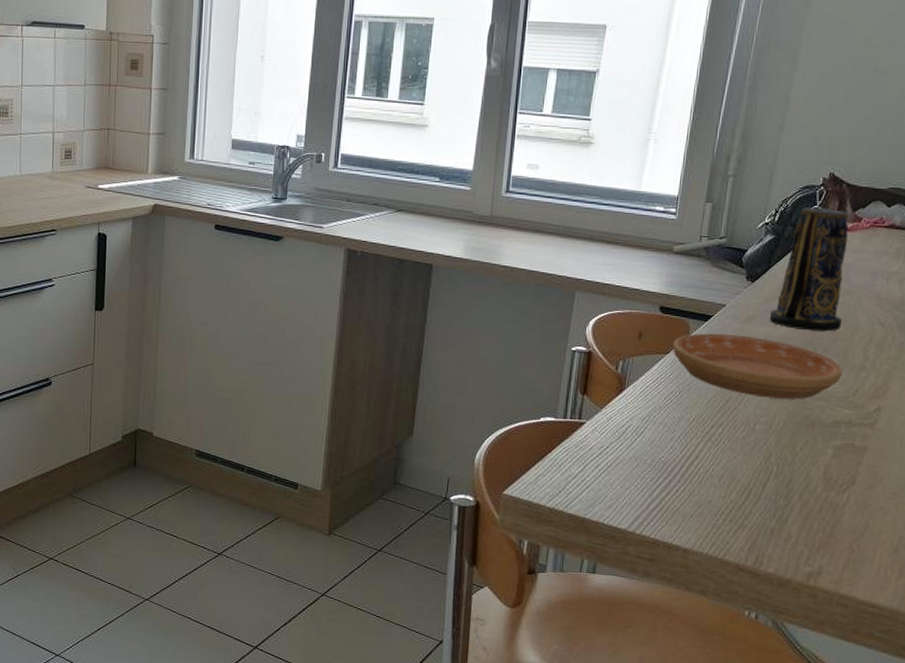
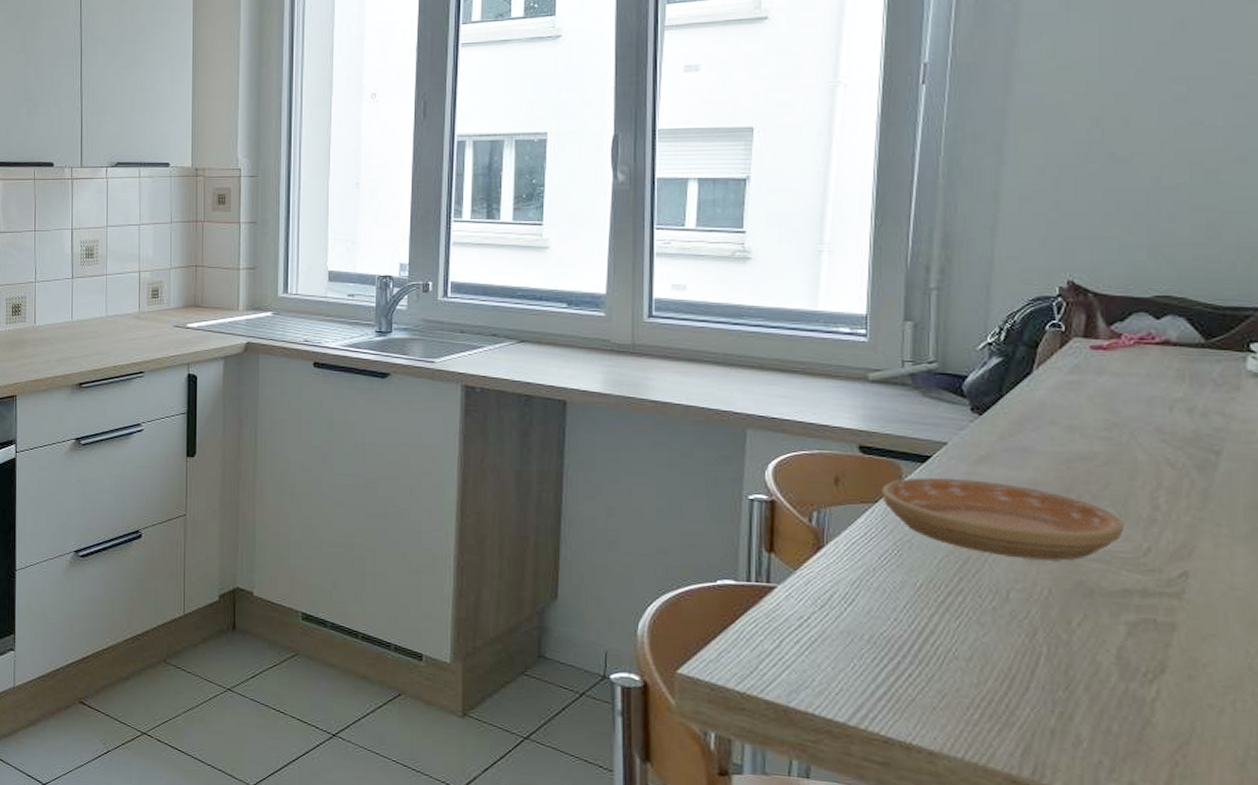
candle: present [769,207,849,332] -> none [1009,322,1113,475]

